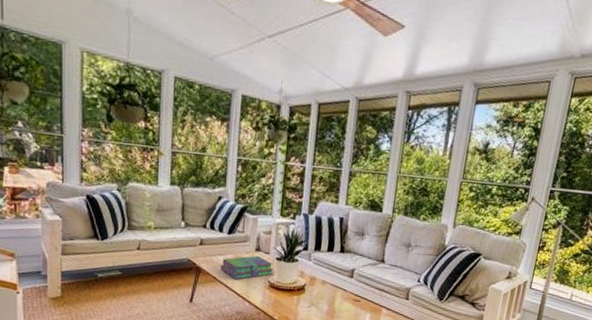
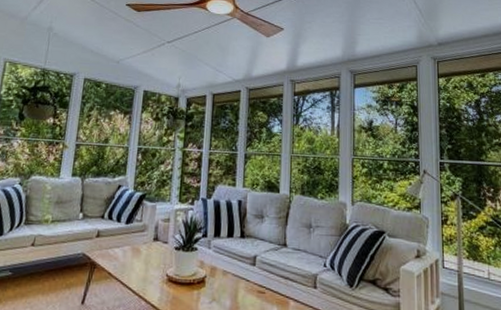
stack of books: present [221,255,273,280] -> none [117,245,172,275]

